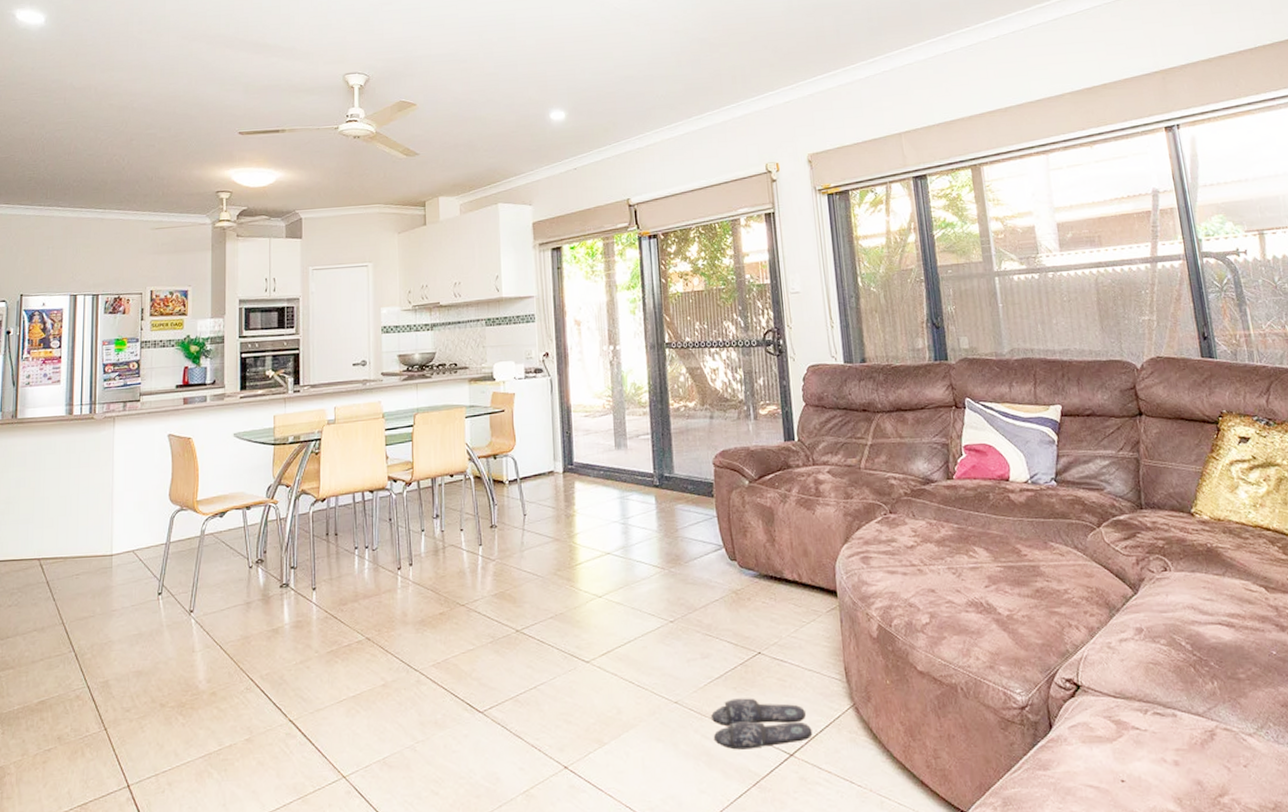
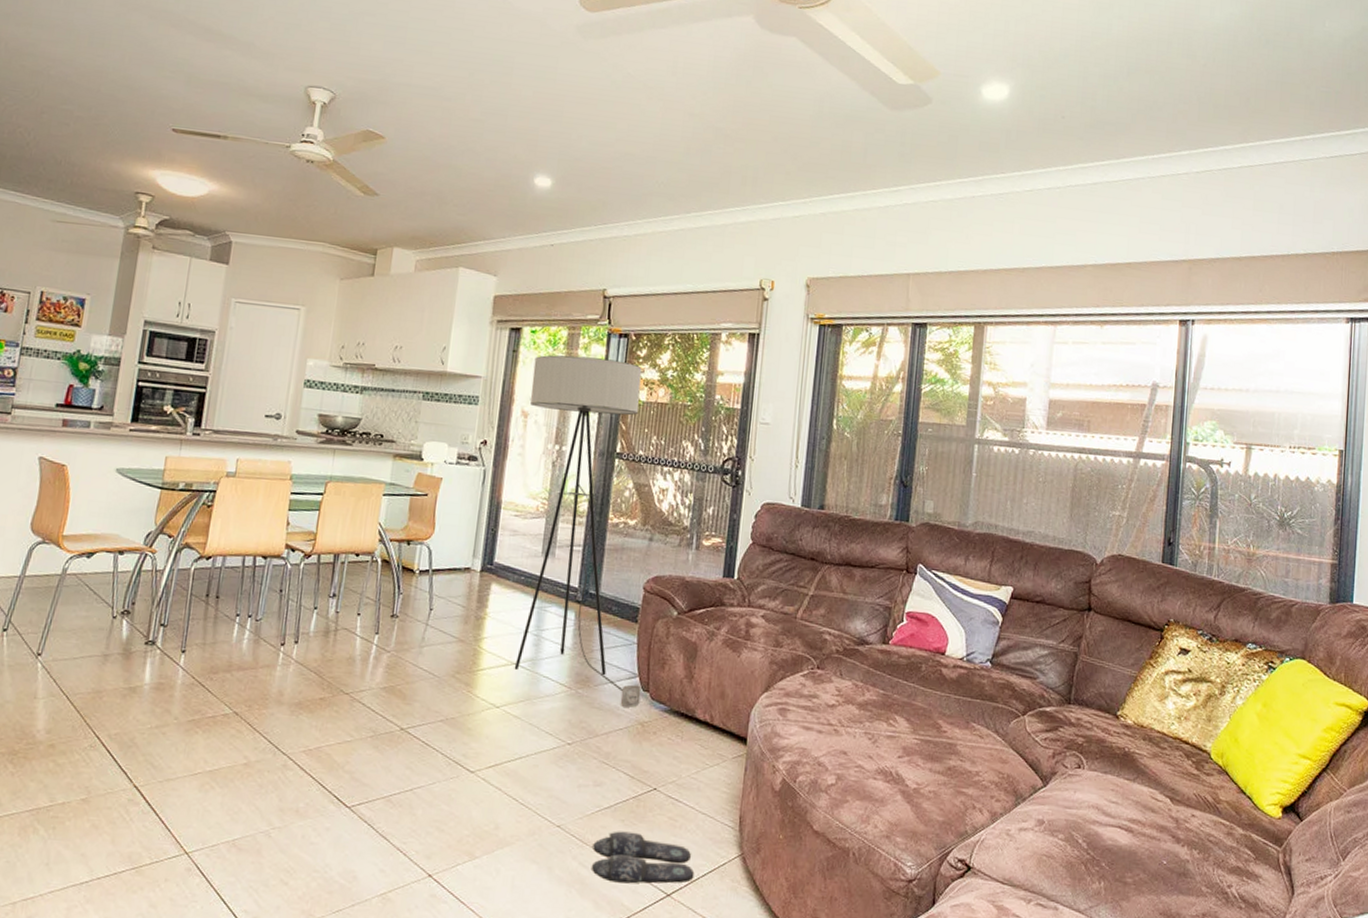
floor lamp: none [577,259,730,579] -> present [514,355,642,708]

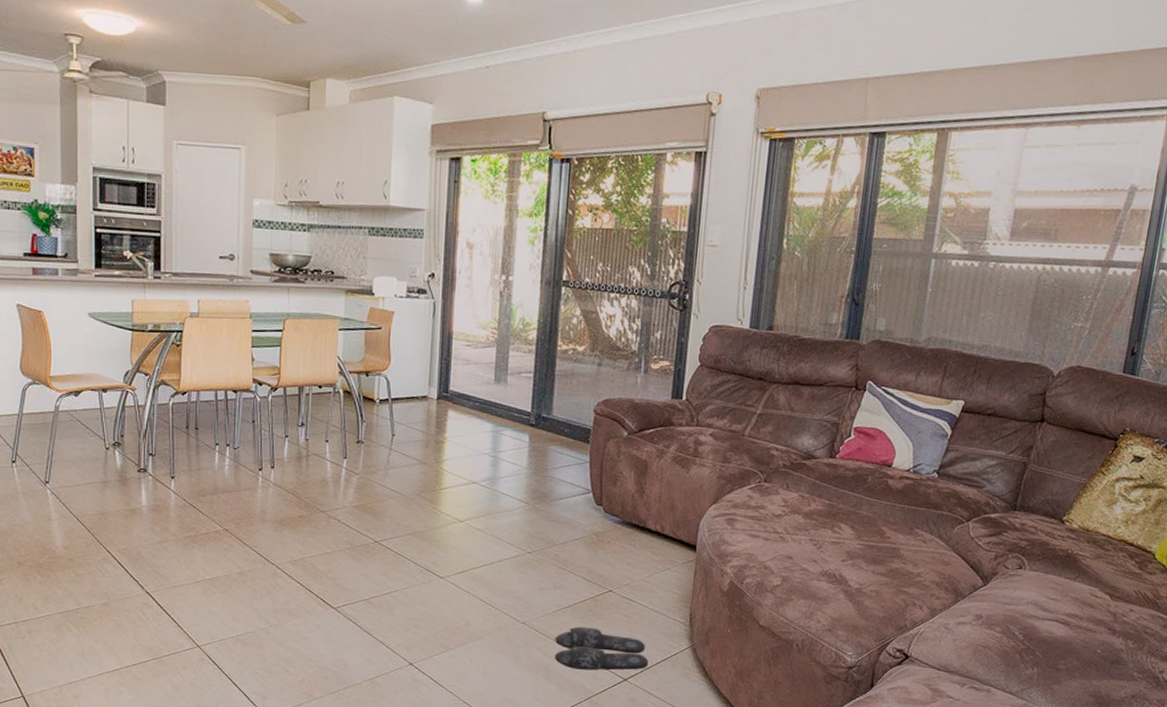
floor lamp: present [514,355,642,708] -> none [474,183,595,520]

